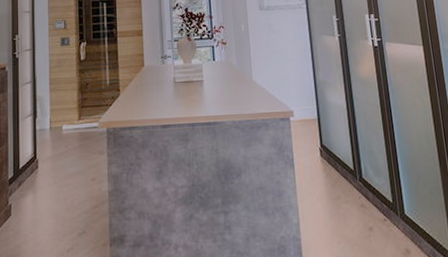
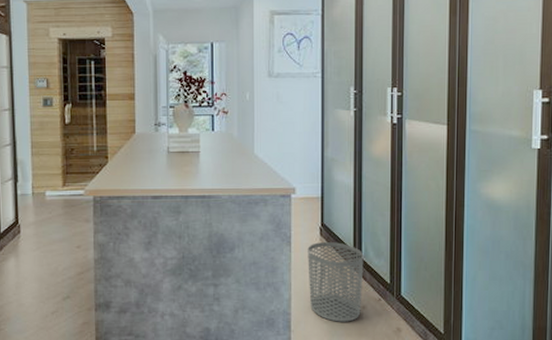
waste bin: none [310,162,369,246] -> present [308,242,364,322]

